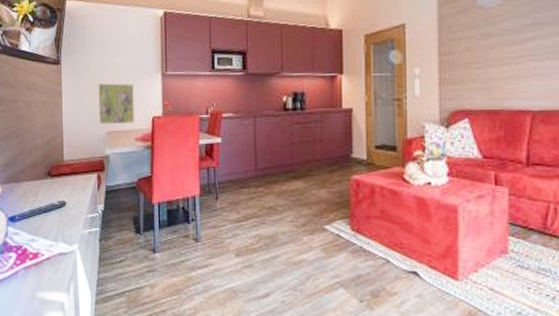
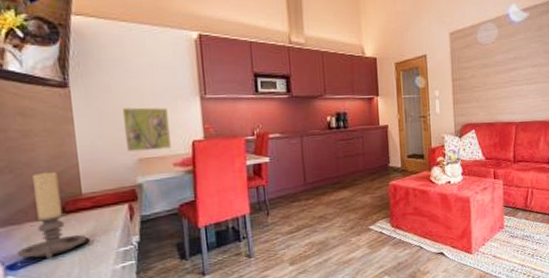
candle holder: none [16,138,65,216] -> present [17,172,87,259]

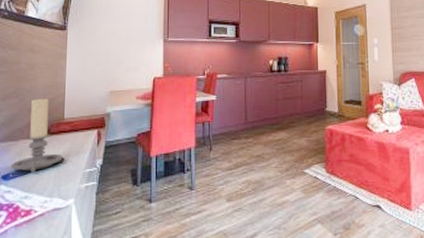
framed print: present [122,107,171,152] -> none [101,47,137,84]

